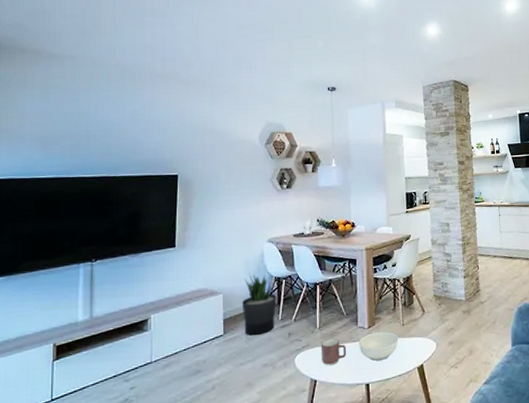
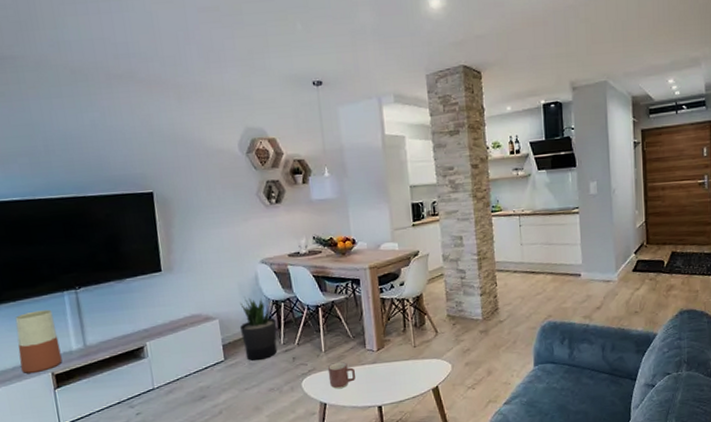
vase: none [23,280,66,345] -> present [15,309,62,374]
bowl: present [358,331,398,361] -> none [368,353,411,383]

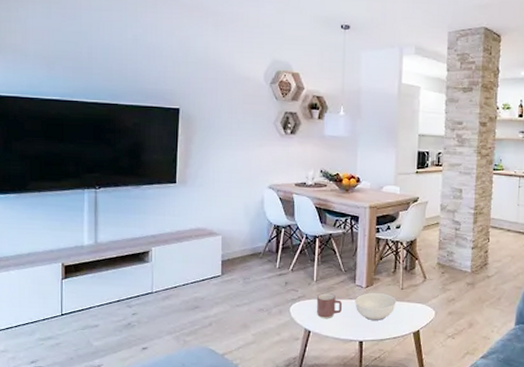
vase: present [15,309,62,374] -> none [34,203,73,262]
planter: present [239,297,278,360] -> none [240,218,275,280]
bowl: none [368,353,411,383] -> present [355,292,396,320]

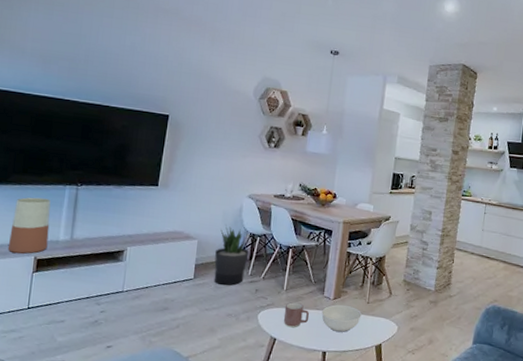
vase: none [34,203,73,262] -> present [7,197,51,254]
planter: none [240,218,275,280] -> present [214,225,250,286]

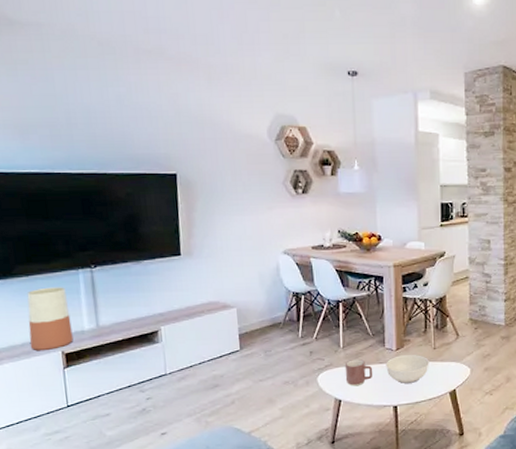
planter: present [214,225,250,286] -> none [257,287,296,352]

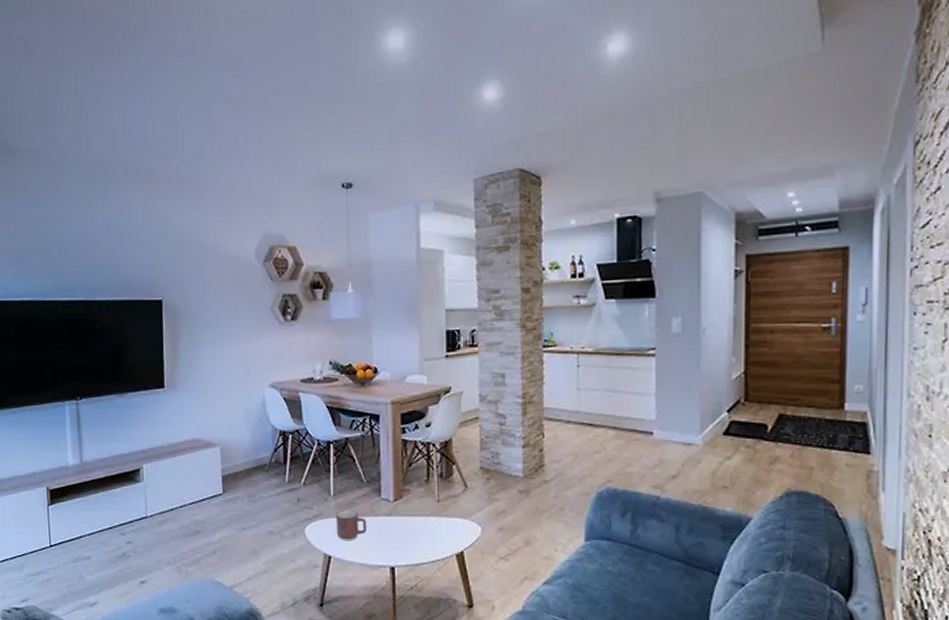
vase: present [27,287,74,351] -> none [16,419,58,486]
bowl: present [386,354,429,383] -> none [382,506,432,541]

